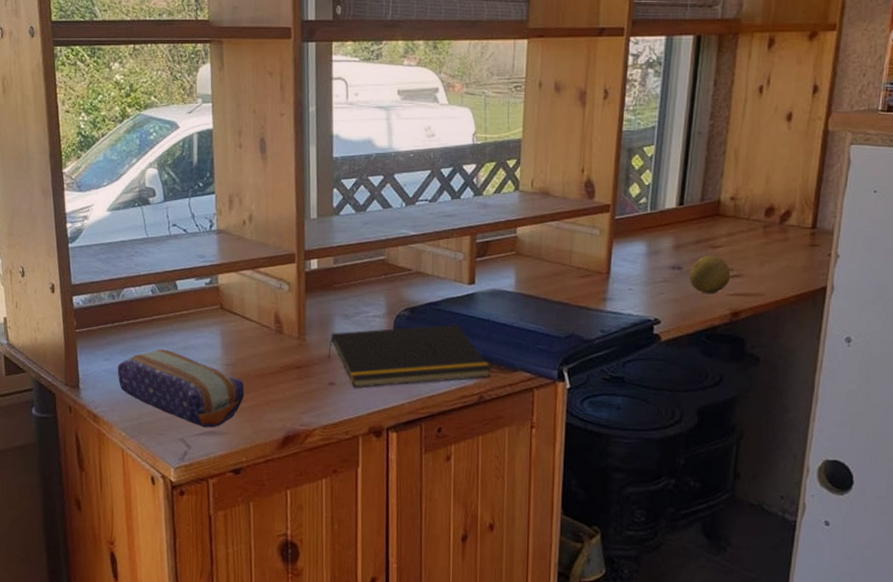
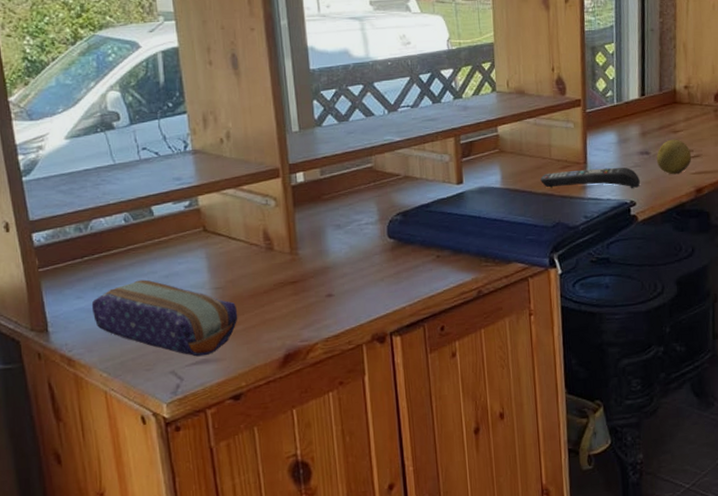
notepad: present [328,324,491,388] -> none [323,223,487,297]
remote control: none [557,280,669,305] -> present [540,167,641,188]

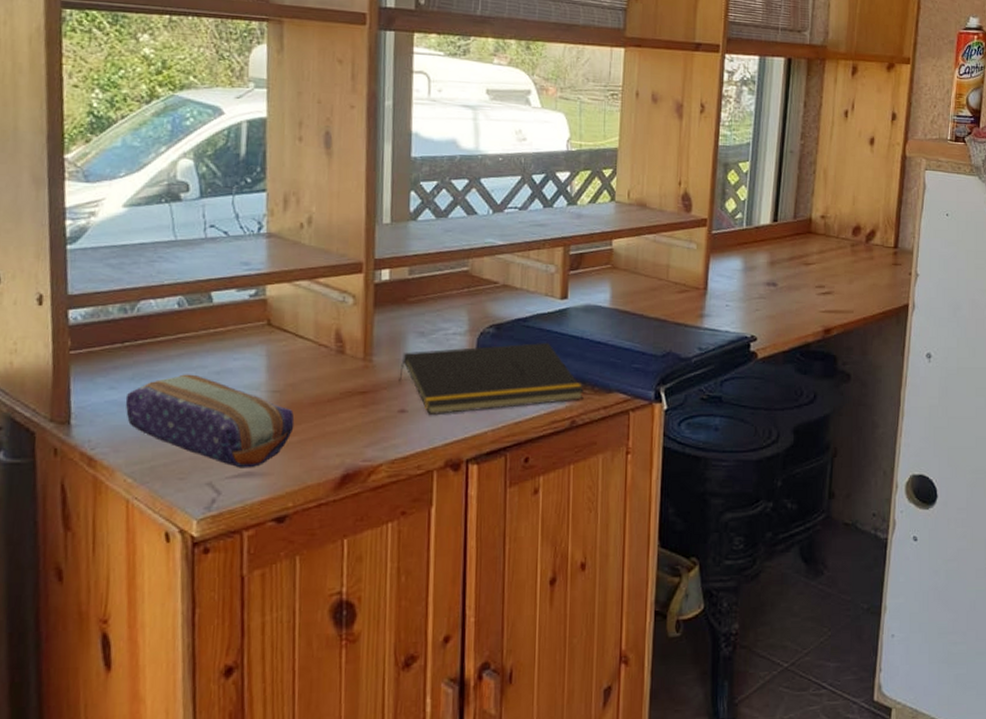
notepad: none [323,223,487,297] -> present [399,342,584,416]
remote control: present [540,167,641,188] -> none [654,296,764,322]
fruit: present [656,139,692,175] -> none [783,272,823,311]

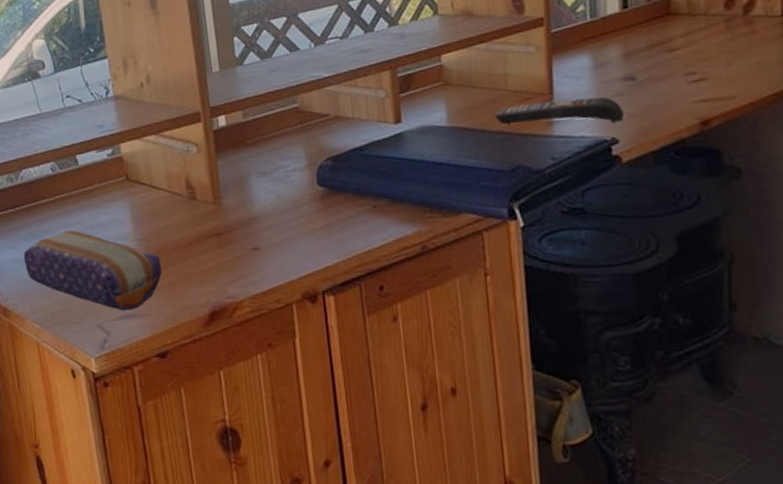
notepad: present [399,342,584,416] -> none [248,168,432,251]
remote control: none [654,296,764,322] -> present [495,97,625,125]

